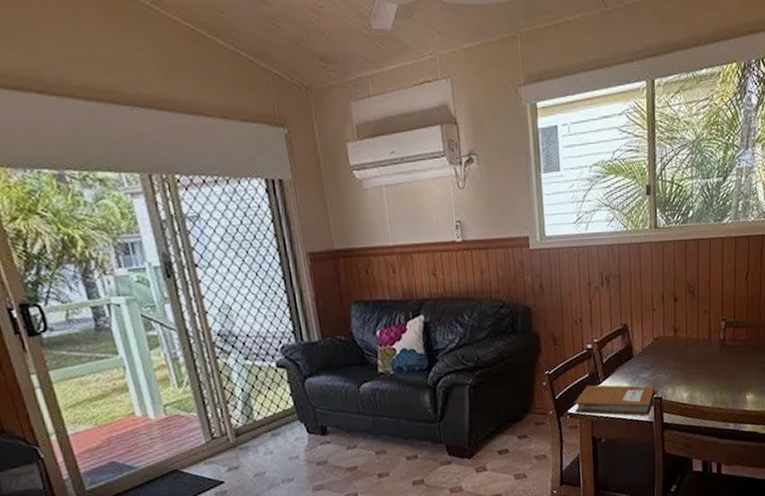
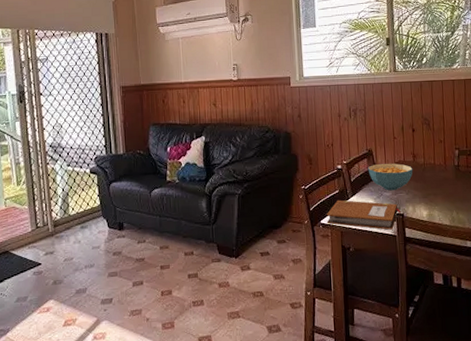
cereal bowl: none [622,339,674,372] -> present [368,163,413,191]

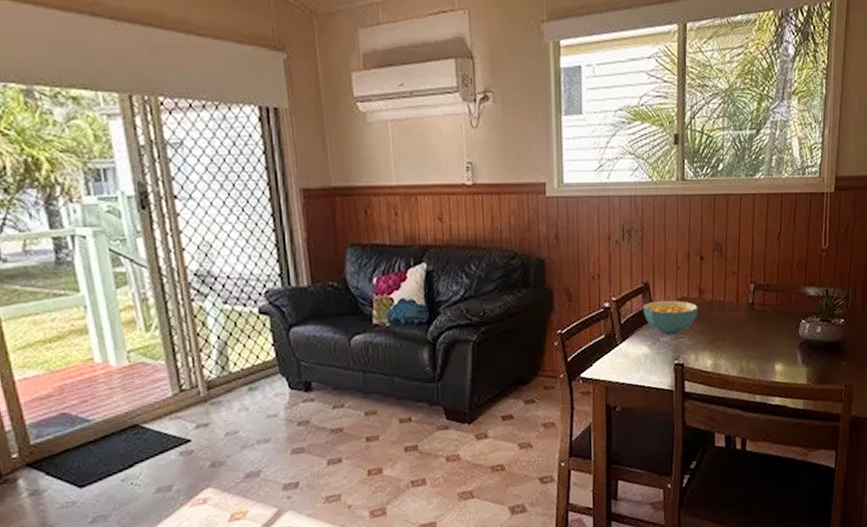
notebook: present [326,199,401,230] -> none [588,347,680,384]

